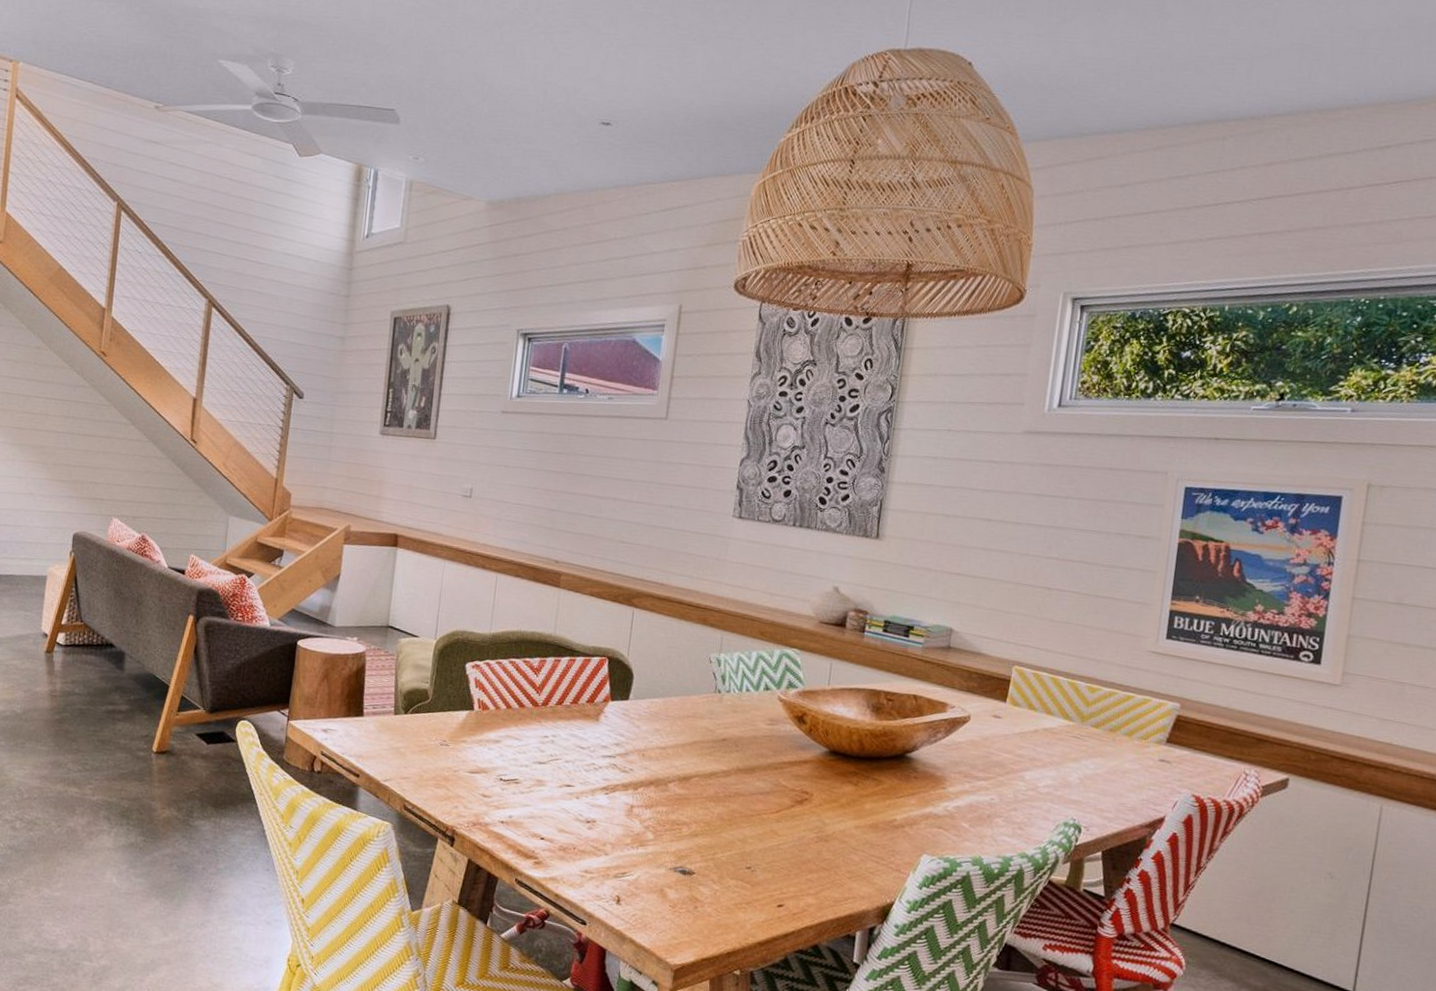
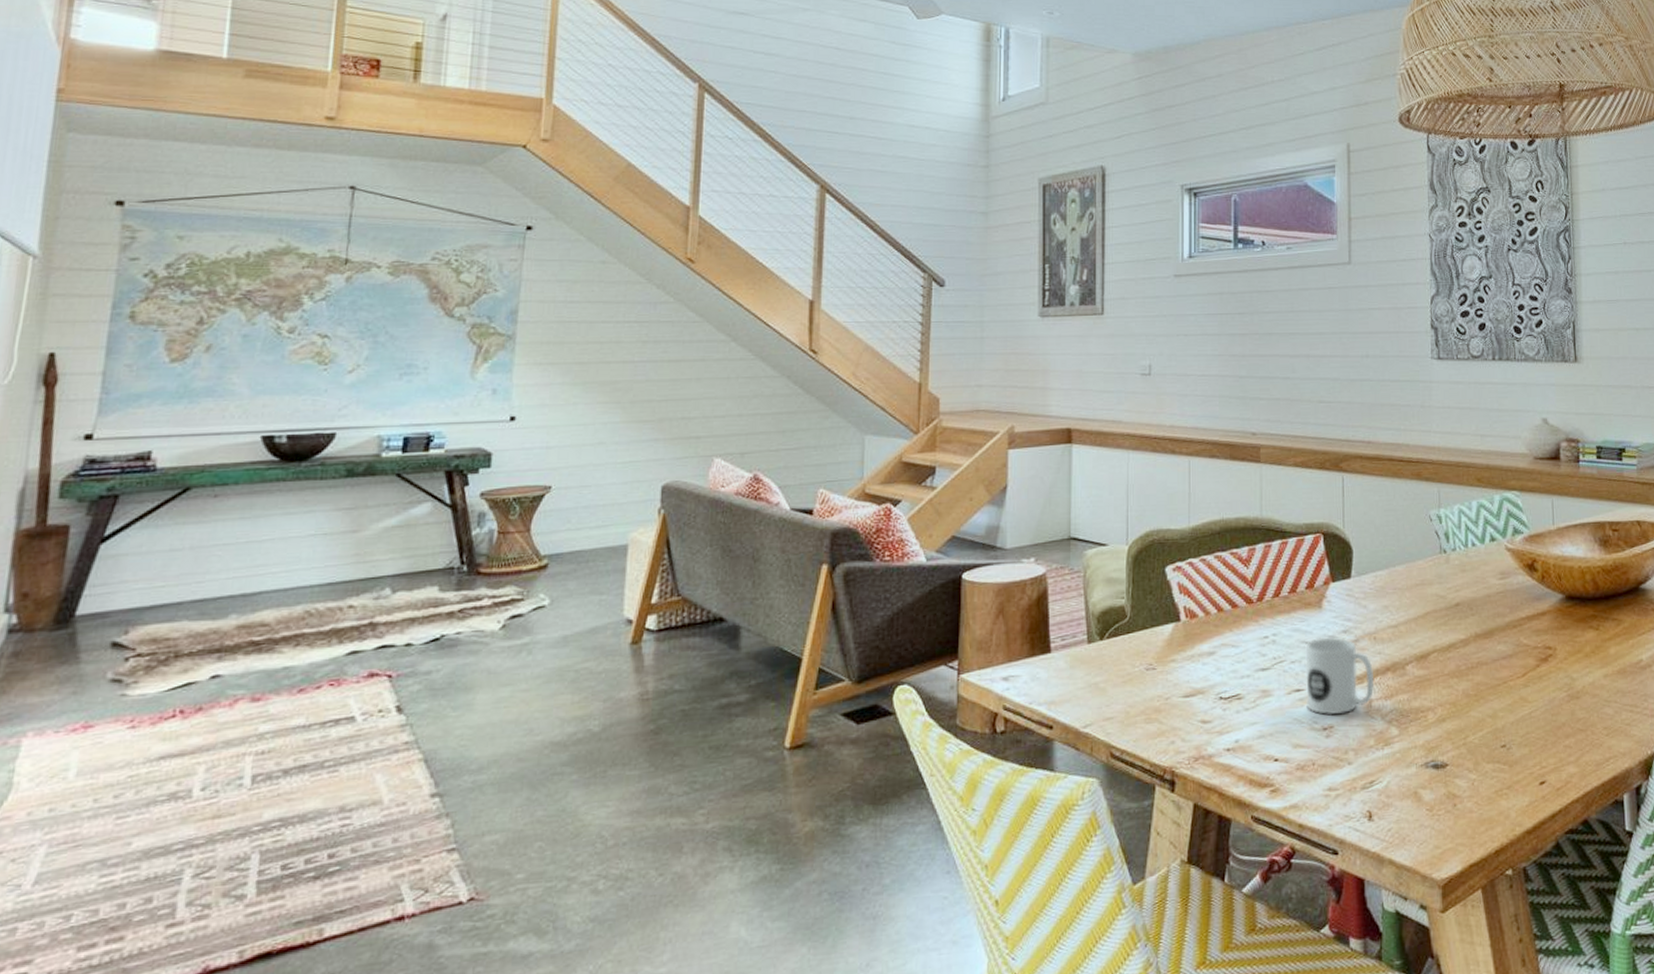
mug: none [574,745,638,812] -> present [1305,637,1375,715]

